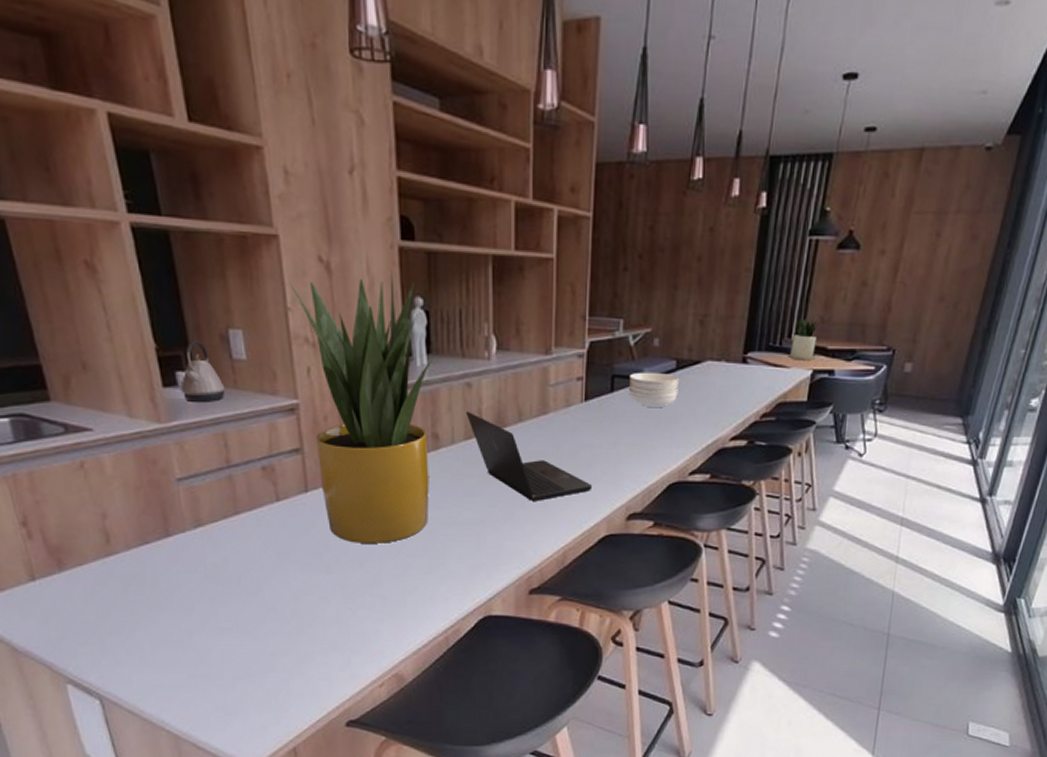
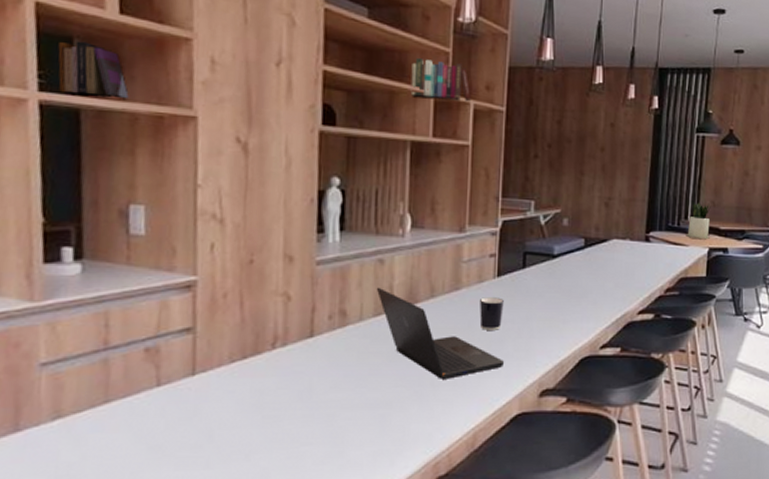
books: none [137,155,211,218] -> present [58,41,129,99]
kettle: present [181,339,225,402] -> none [64,214,116,279]
planter: present [289,269,432,543] -> none [203,151,345,432]
books: none [489,158,555,208] -> present [410,58,471,102]
mug: none [567,422,591,455] -> present [479,297,504,330]
bowl: present [628,372,679,408] -> none [539,249,587,284]

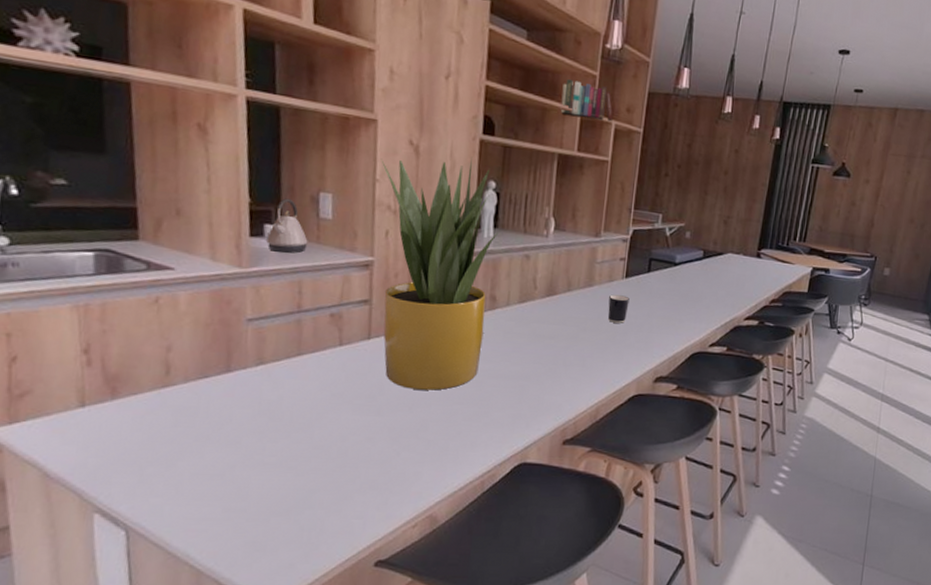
books: present [58,41,129,99] -> none [262,45,321,101]
kettle: none [64,214,116,279] -> present [266,198,308,253]
planter: none [203,151,345,432] -> present [381,156,498,391]
laptop: present [376,287,505,379] -> none [522,278,627,361]
planter: present [686,202,711,240] -> none [793,226,818,260]

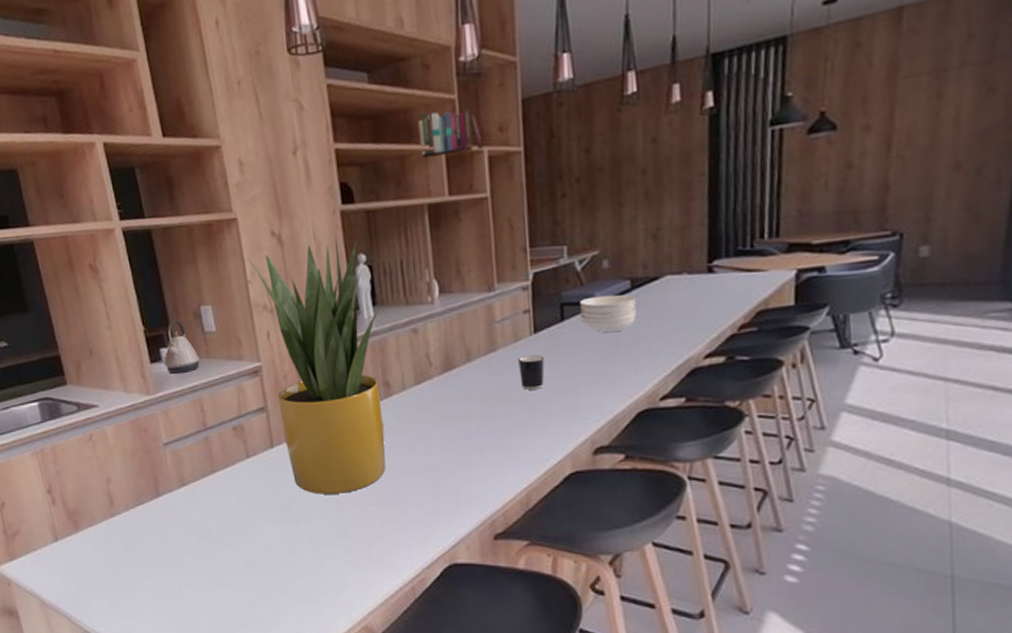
bowl: none [662,257,705,289] -> present [580,294,637,333]

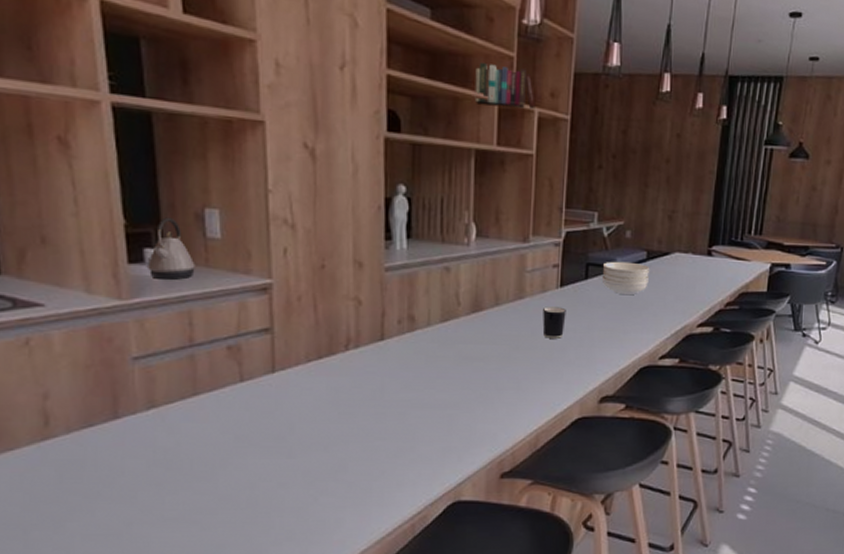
planter: present [248,232,386,494] -> none [272,158,412,426]

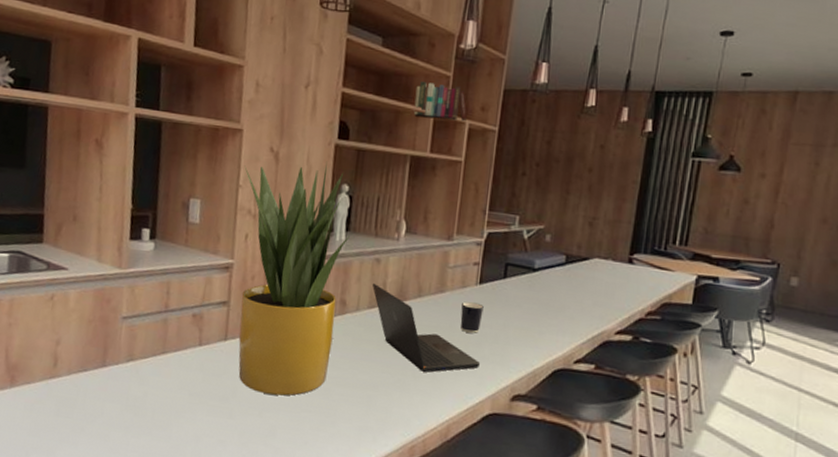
kettle: present [148,217,195,280] -> none [143,204,178,256]
planter: none [272,158,412,426] -> present [238,161,350,396]
laptop: none [442,294,567,384] -> present [372,283,481,372]
bowl: present [601,261,649,296] -> none [519,262,568,297]

